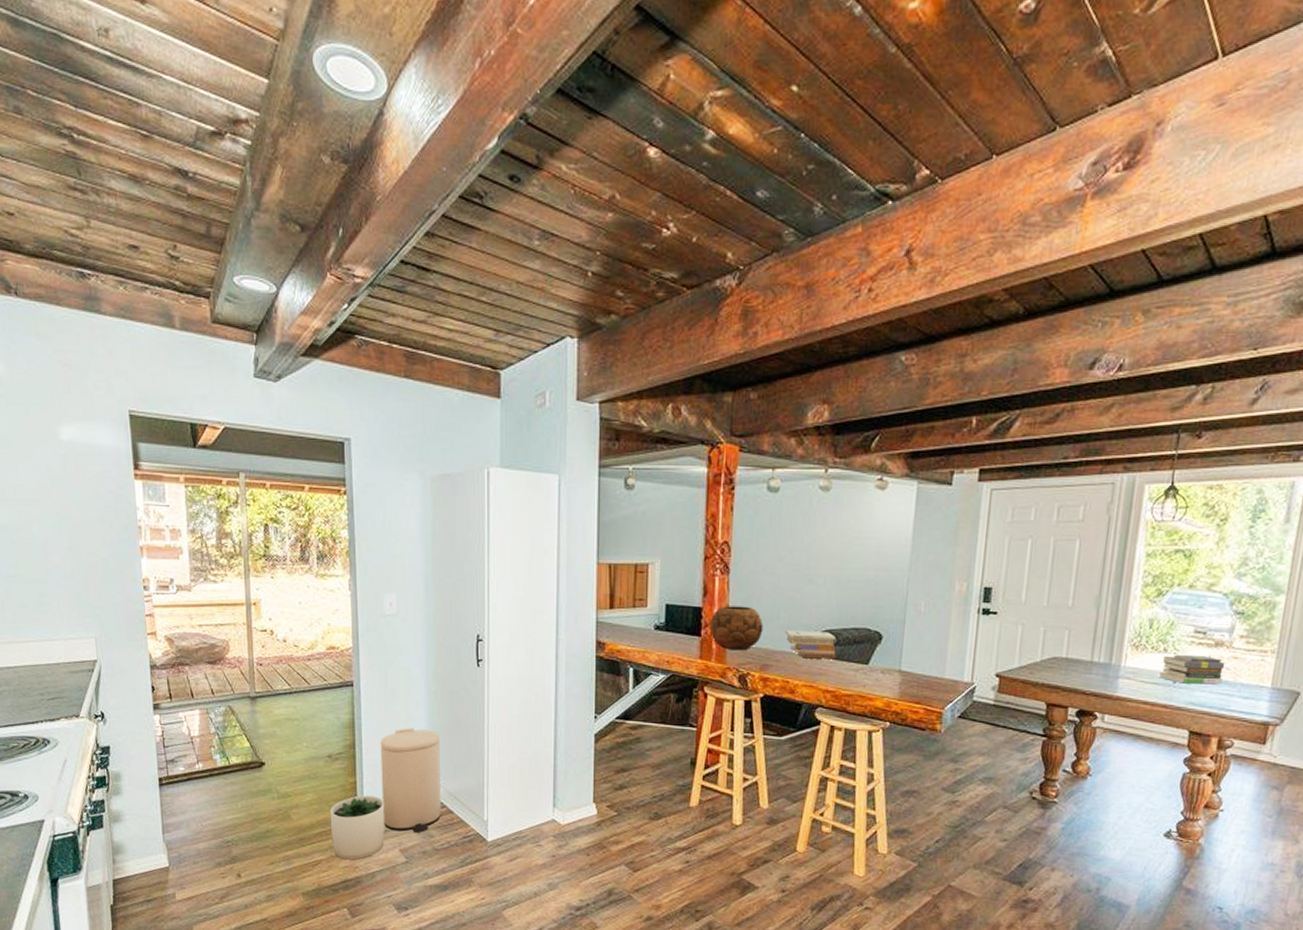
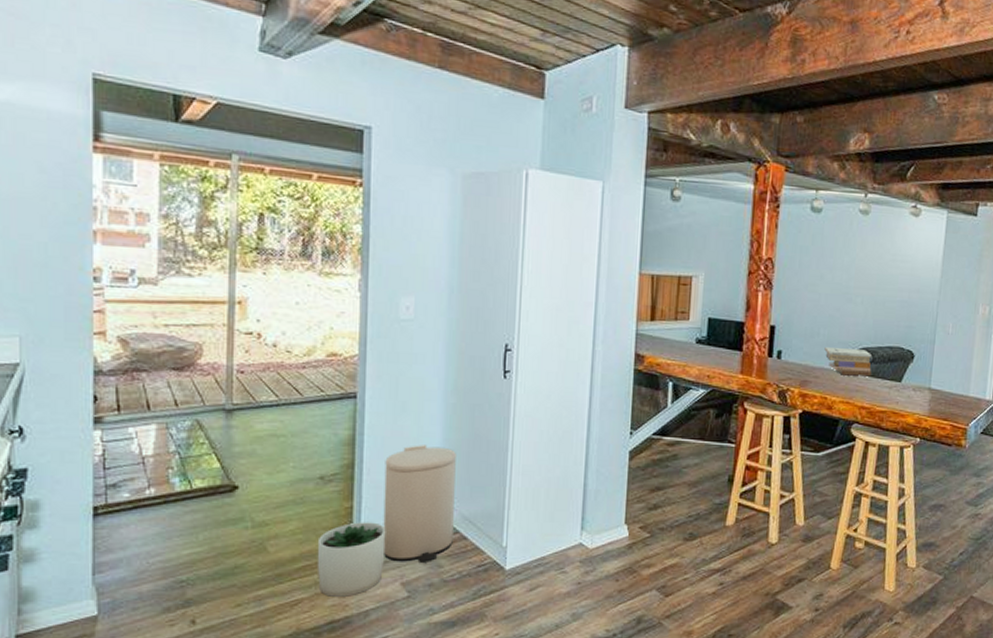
decorative bowl: present [709,606,764,651] -> none [751,321,804,366]

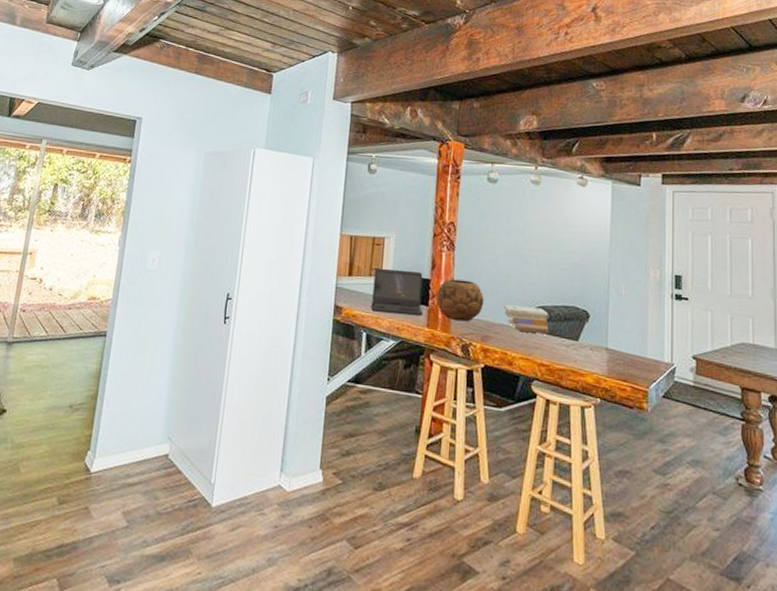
planter: present [317,522,386,597] -> none [55,449,116,522]
pedal bin: present [383,445,456,562] -> none [111,380,180,494]
laptop computer: none [677,310,737,363] -> present [370,267,423,316]
decorative bowl: none [751,321,804,366] -> present [436,279,484,321]

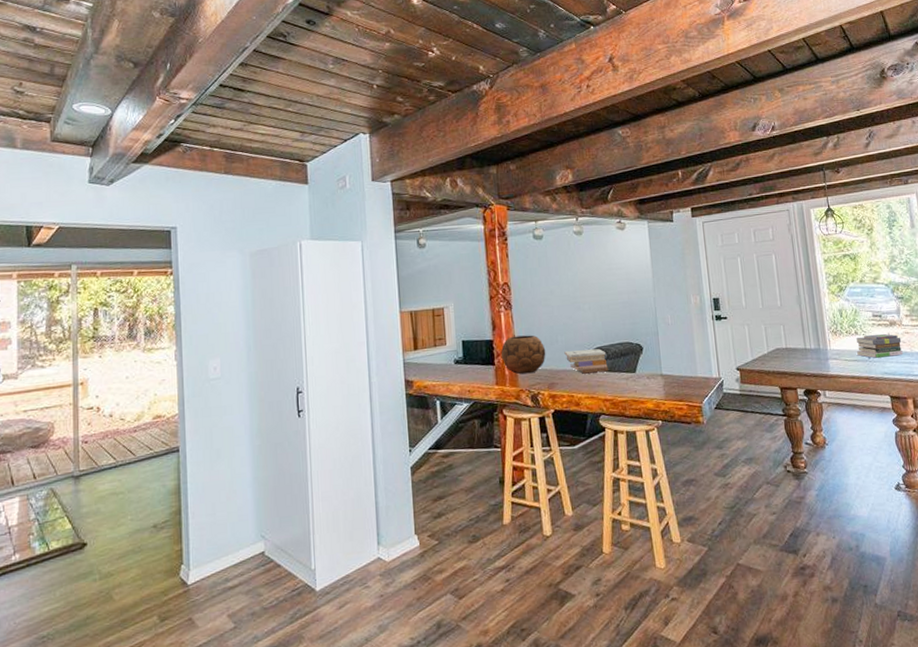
laptop computer: present [370,267,423,316] -> none [438,335,491,380]

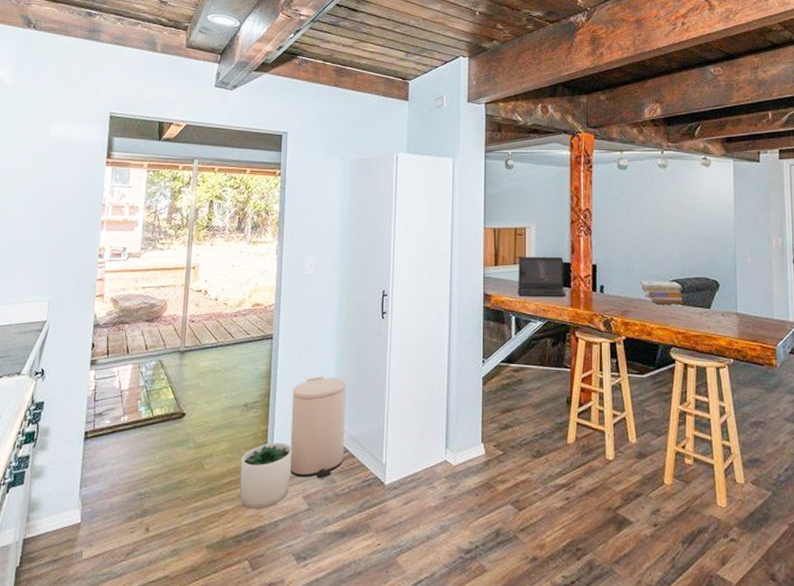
planter: none [154,561,213,636] -> present [240,443,292,508]
pedal bin: none [206,485,269,596] -> present [290,376,346,478]
laptop computer: none [438,335,491,380] -> present [517,256,566,298]
decorative bowl: present [501,335,546,374] -> none [577,261,622,299]

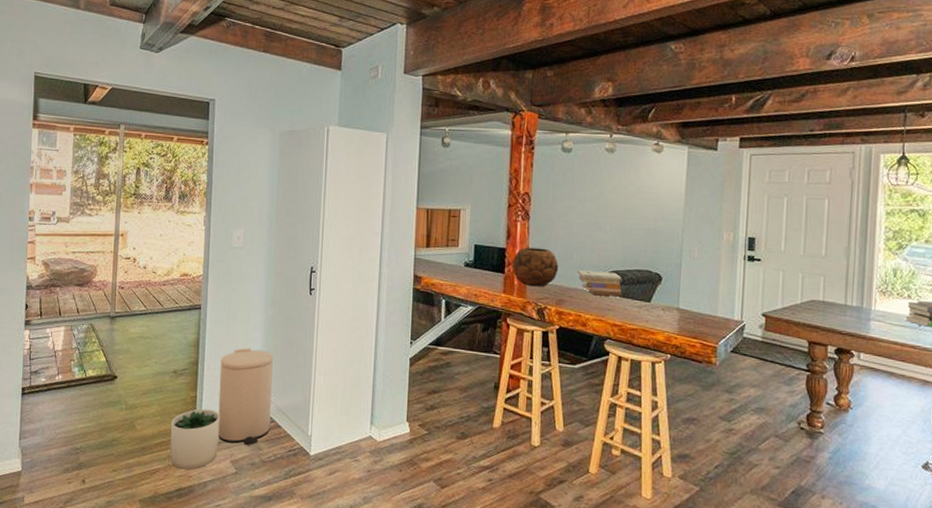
laptop computer: present [517,256,566,298] -> none [448,238,500,283]
decorative bowl: none [577,261,622,299] -> present [512,247,559,287]

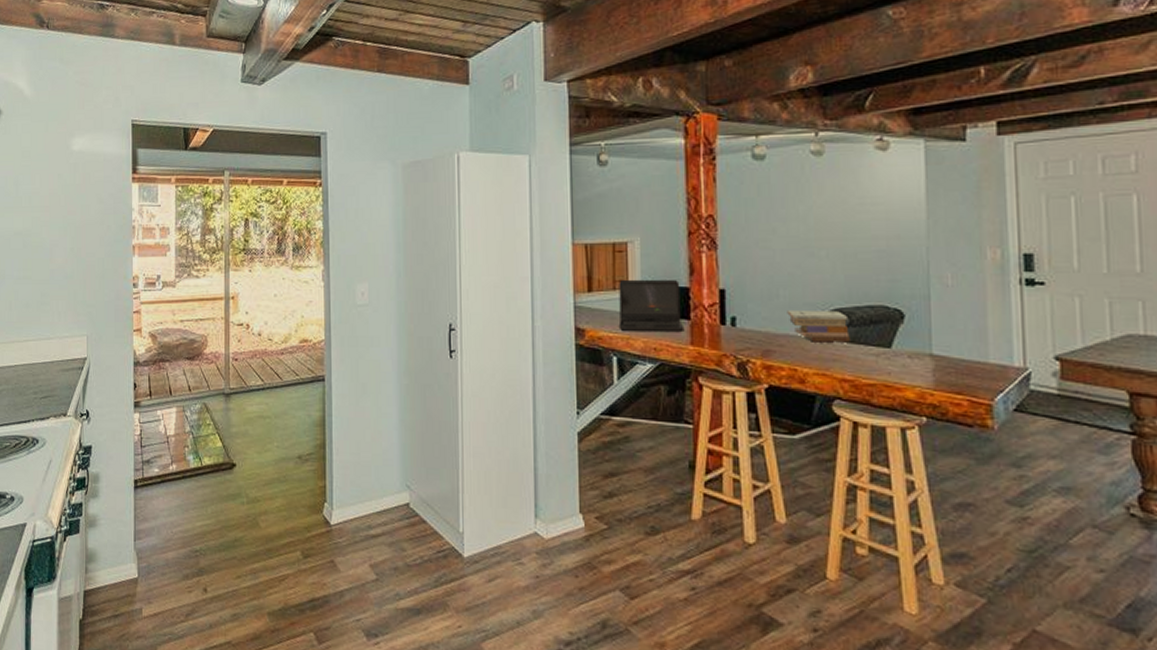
planter: present [170,409,220,469] -> none [298,501,355,575]
pedal bin: present [218,348,273,445] -> none [350,426,413,545]
laptop computer: none [448,238,500,283] -> present [618,279,685,333]
decorative bowl: present [512,247,559,287] -> none [699,285,761,335]

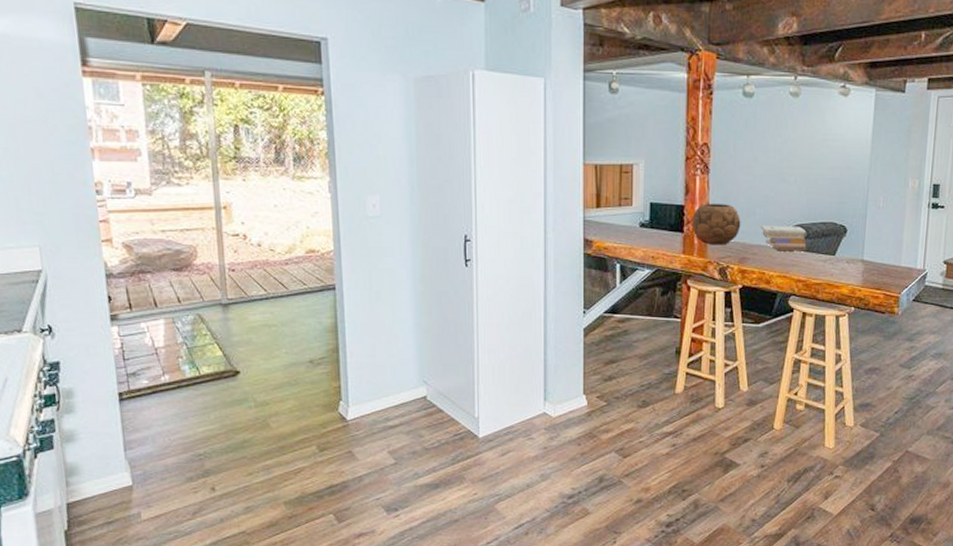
laptop computer: present [618,279,685,333] -> none [622,197,678,244]
decorative bowl: none [699,285,761,335] -> present [691,203,741,245]

